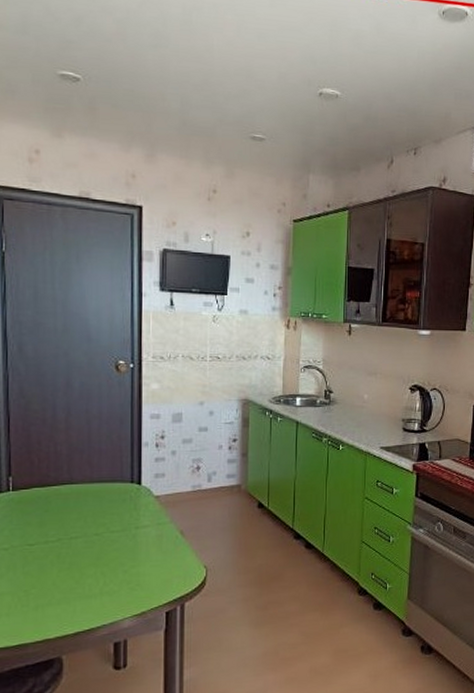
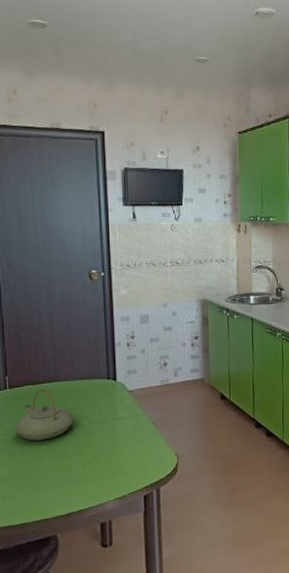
teapot: none [17,493,89,551] -> present [15,390,74,441]

